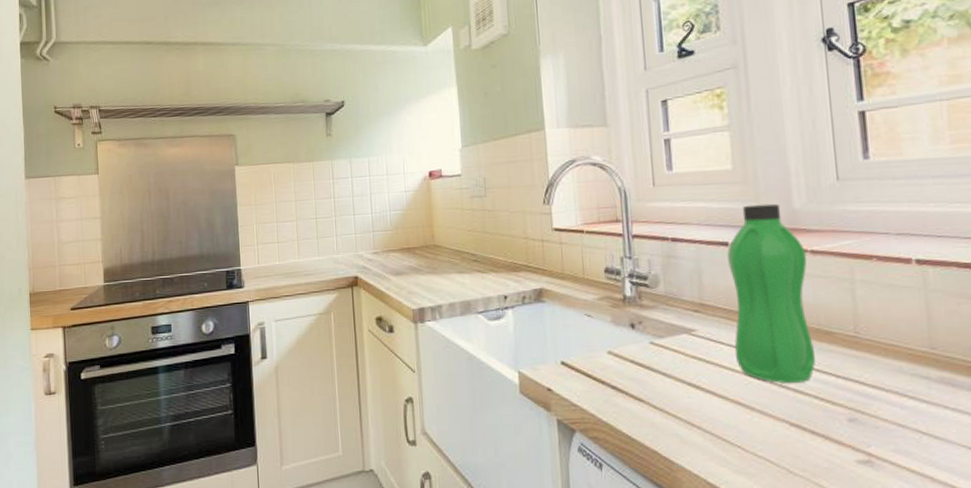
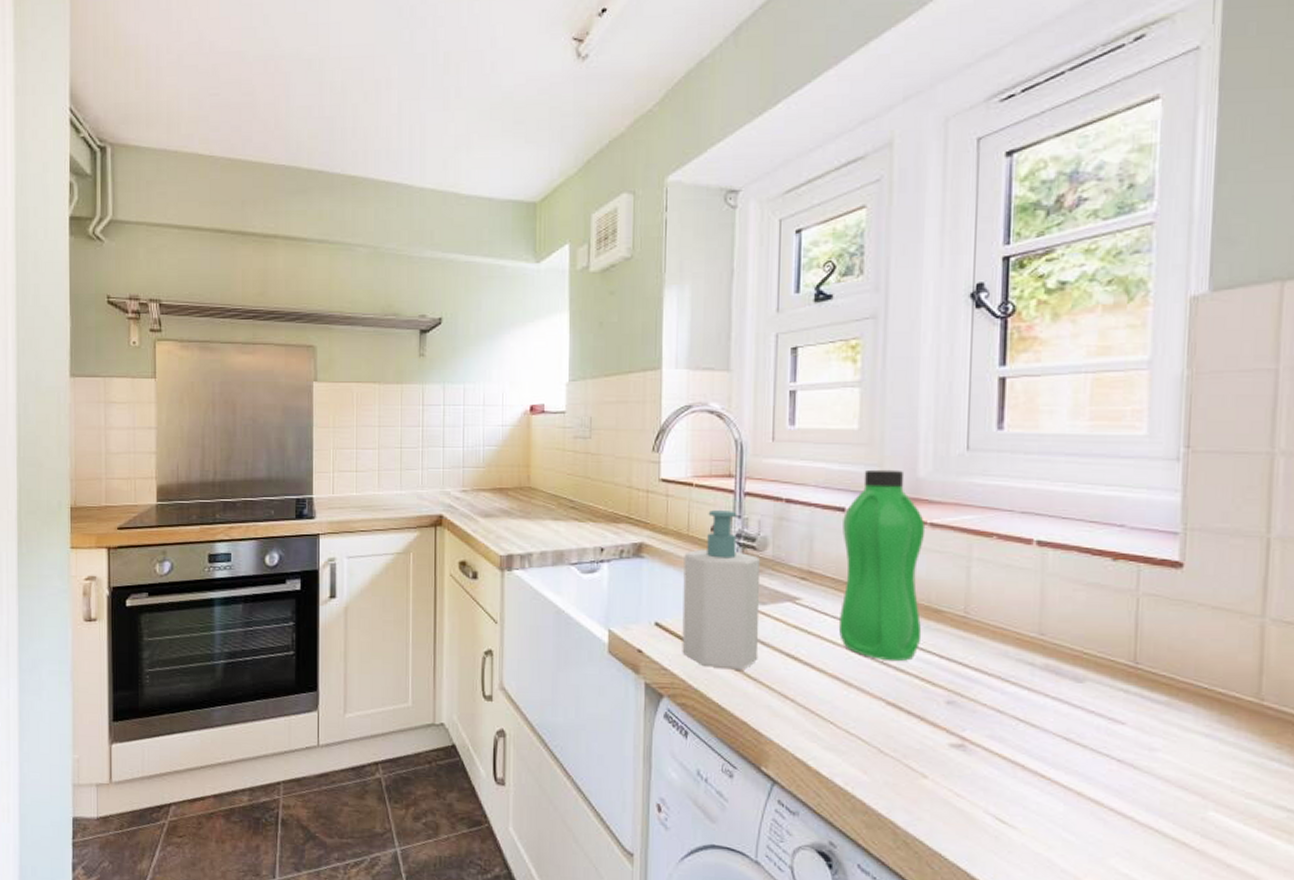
soap bottle: none [582,253,662,402] -> present [682,510,760,670]

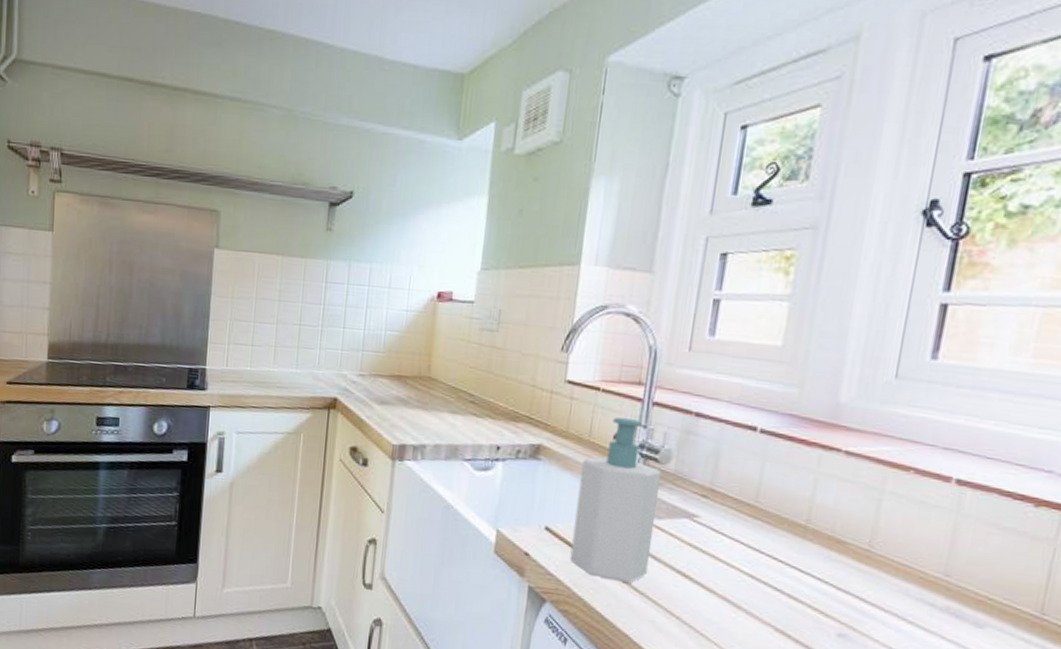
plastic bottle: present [838,469,926,662] -> none [734,389,840,589]

